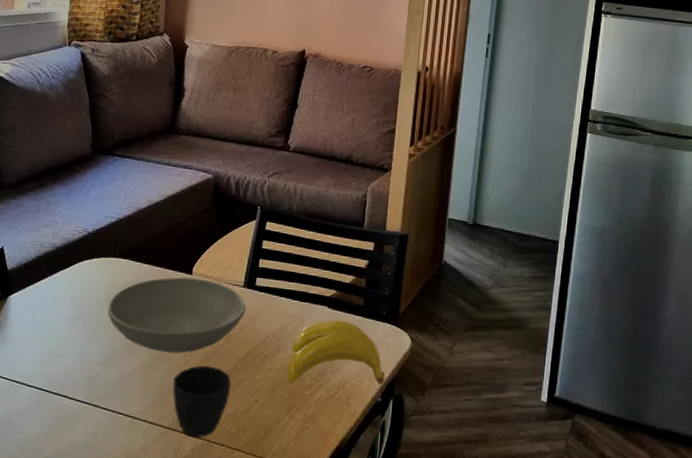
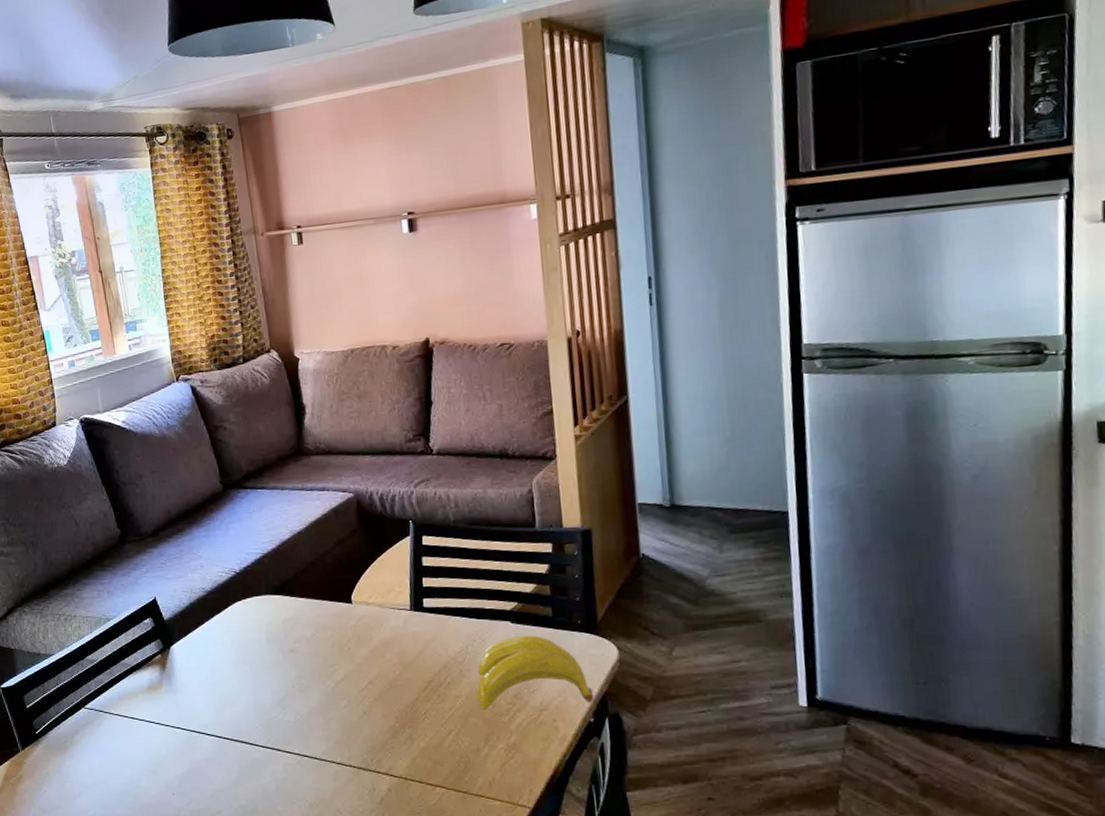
bowl: present [108,277,247,354] -> none [271,607,419,689]
cup: present [173,366,231,438] -> none [353,699,418,776]

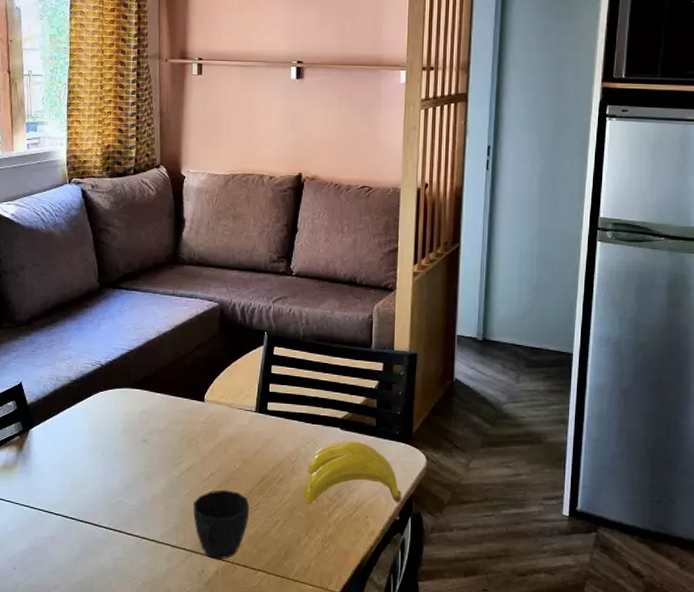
cup: none [353,699,418,776] -> present [193,490,249,560]

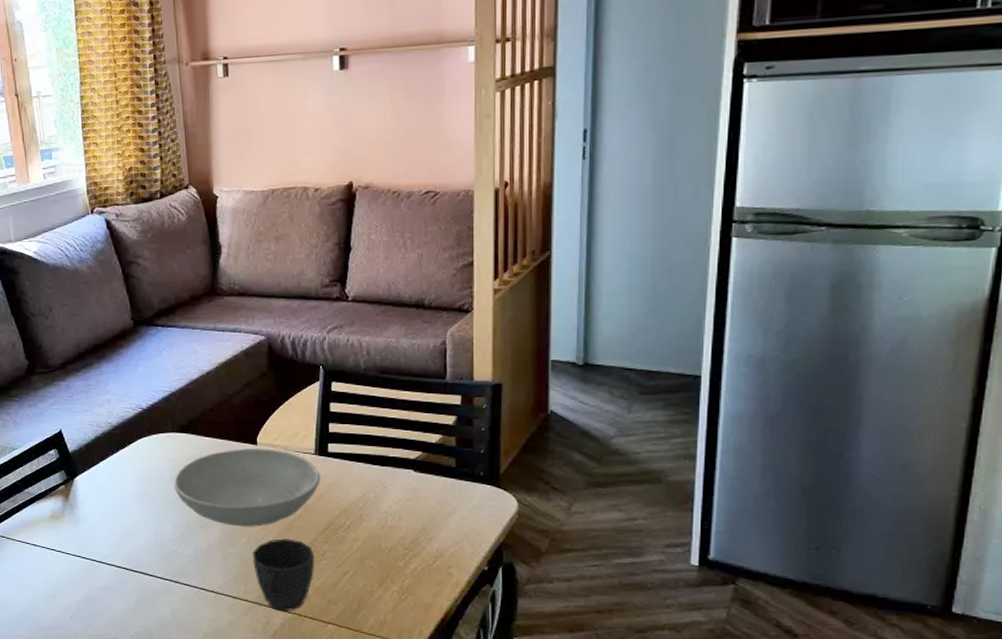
bowl: none [125,405,260,479] -> present [174,449,321,527]
banana: present [304,441,402,504] -> none [375,484,490,553]

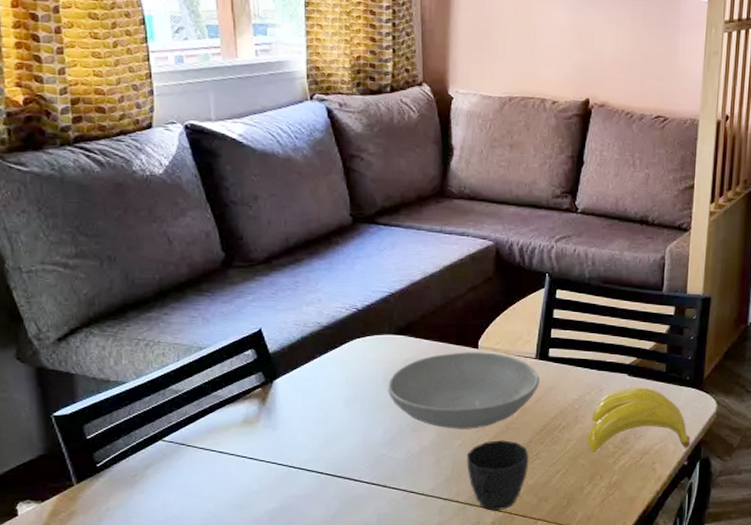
banana: none [375,484,490,553] -> present [588,387,691,452]

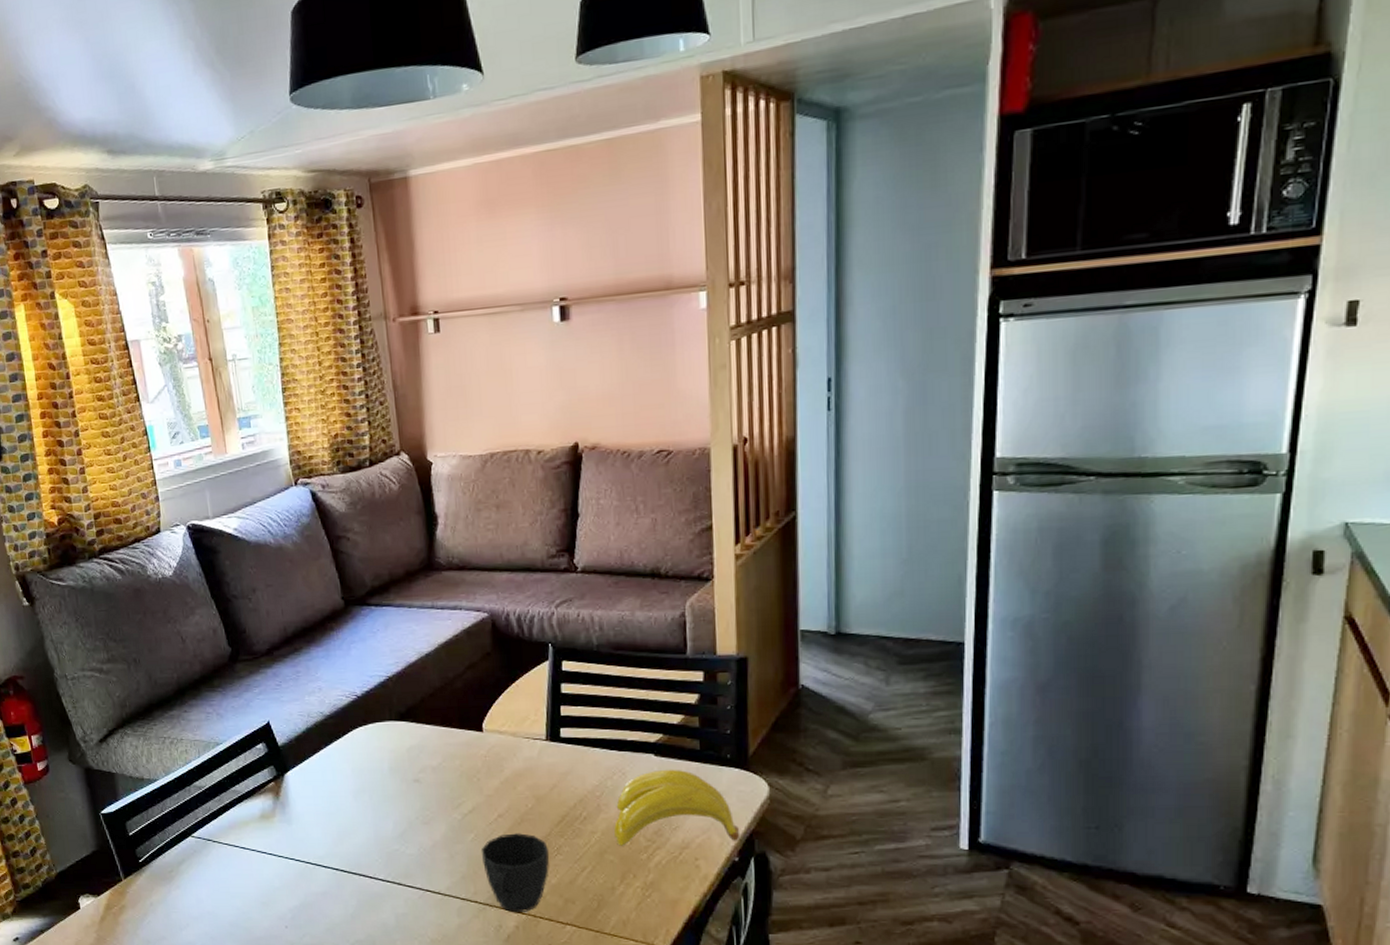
bowl: present [388,352,541,429] -> none [393,735,554,822]

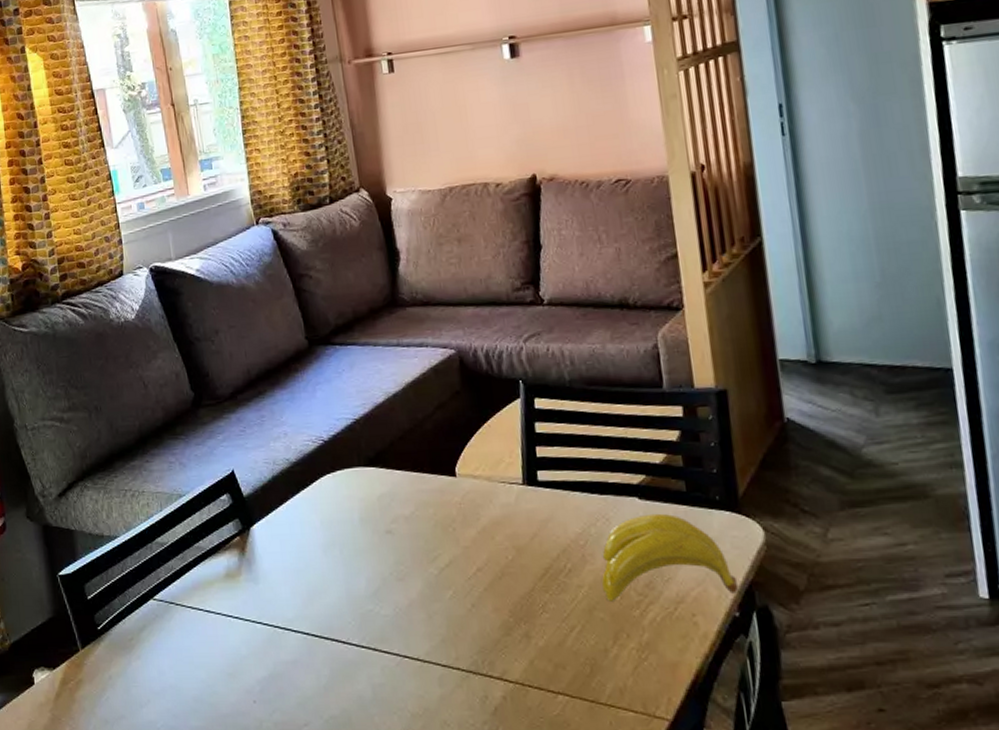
cup: present [481,833,549,913] -> none [460,589,535,682]

